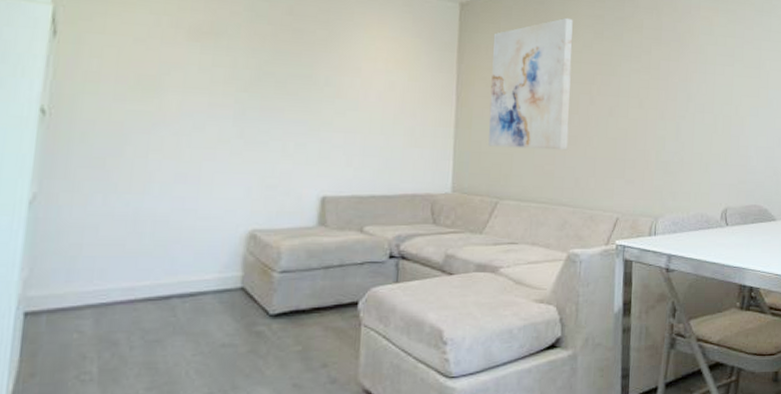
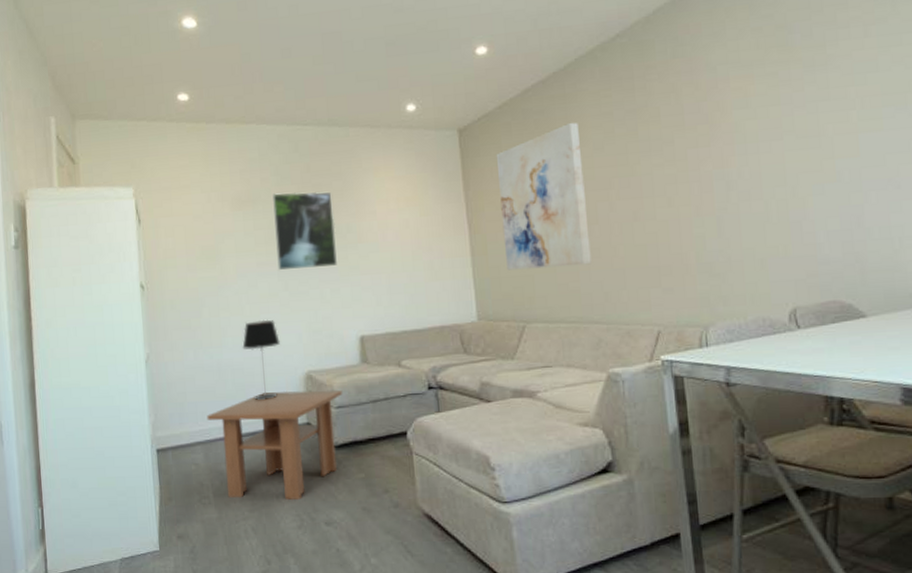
coffee table: none [106,251,291,375] -> present [206,390,343,500]
table lamp: none [172,167,223,258] -> present [242,319,280,400]
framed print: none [235,29,314,120] -> present [271,191,337,271]

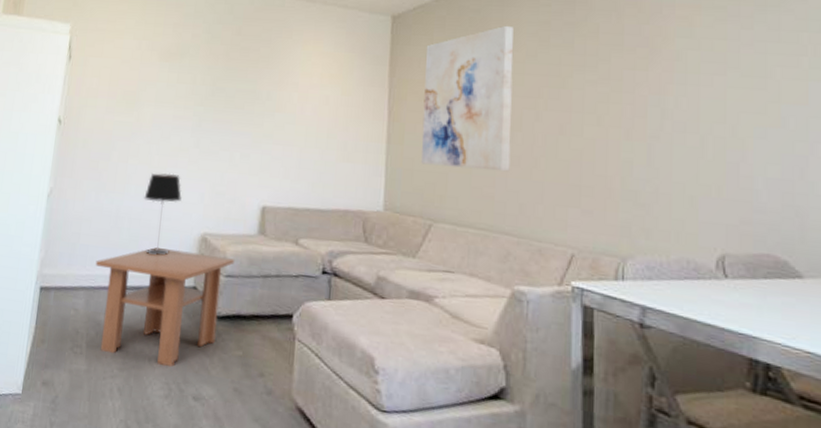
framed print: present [271,191,337,271] -> none [193,49,258,132]

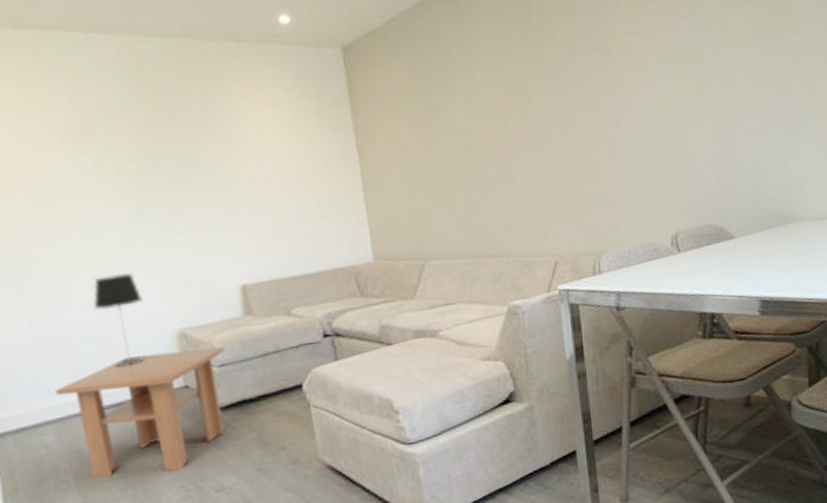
wall art: present [421,25,514,172] -> none [386,43,490,206]

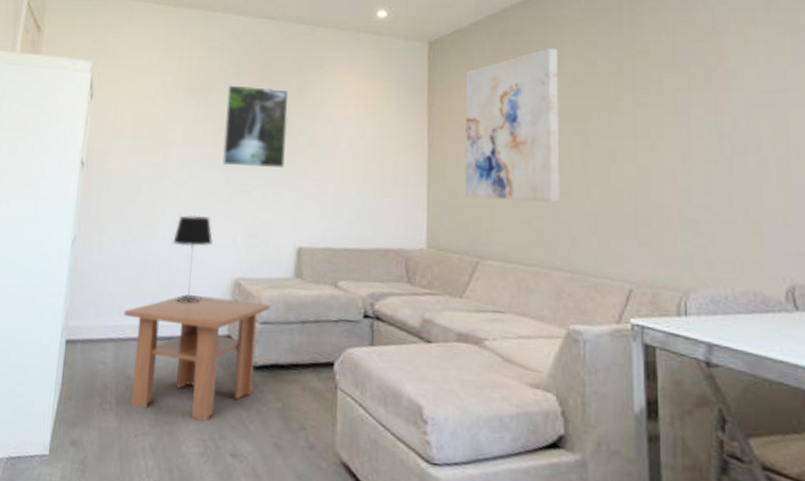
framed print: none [114,118,207,215] -> present [222,83,289,169]
wall art: none [386,43,490,206] -> present [464,47,560,203]

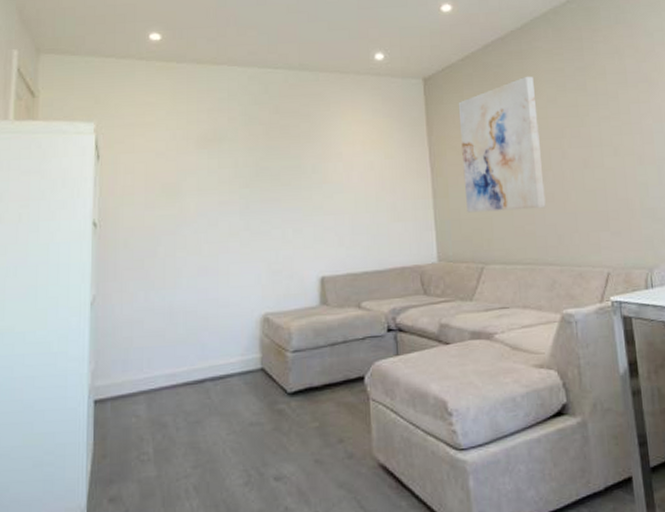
coffee table: present [123,294,271,422] -> none [153,333,300,453]
table lamp: present [173,215,213,303] -> none [197,259,237,344]
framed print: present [222,83,289,169] -> none [238,132,301,210]

